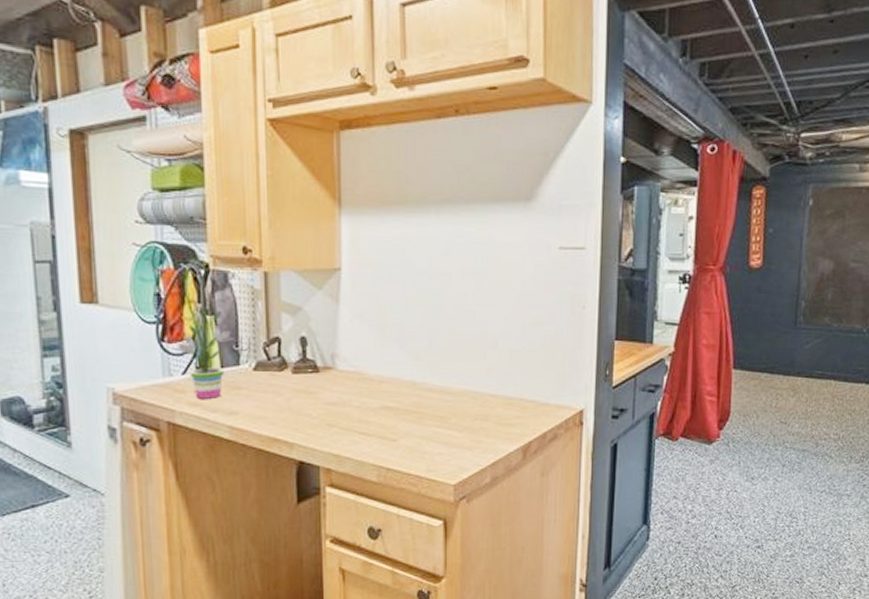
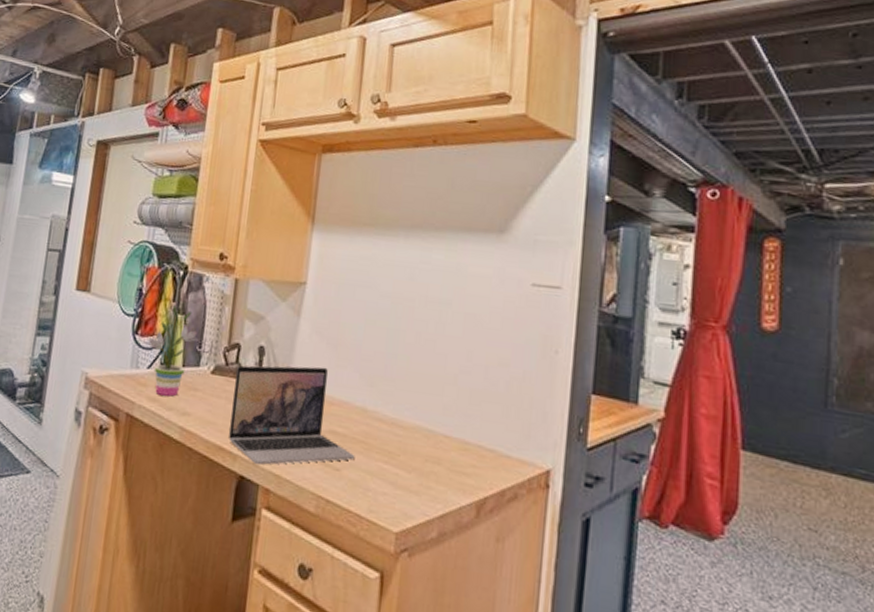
laptop: none [279,349,409,449] -> present [229,365,355,465]

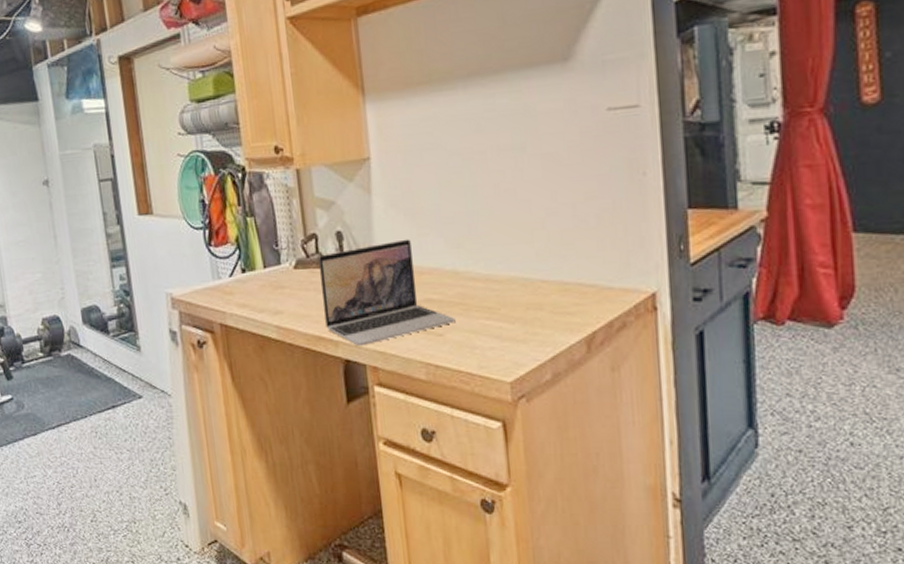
potted plant: present [144,305,200,397] -> none [220,209,275,300]

